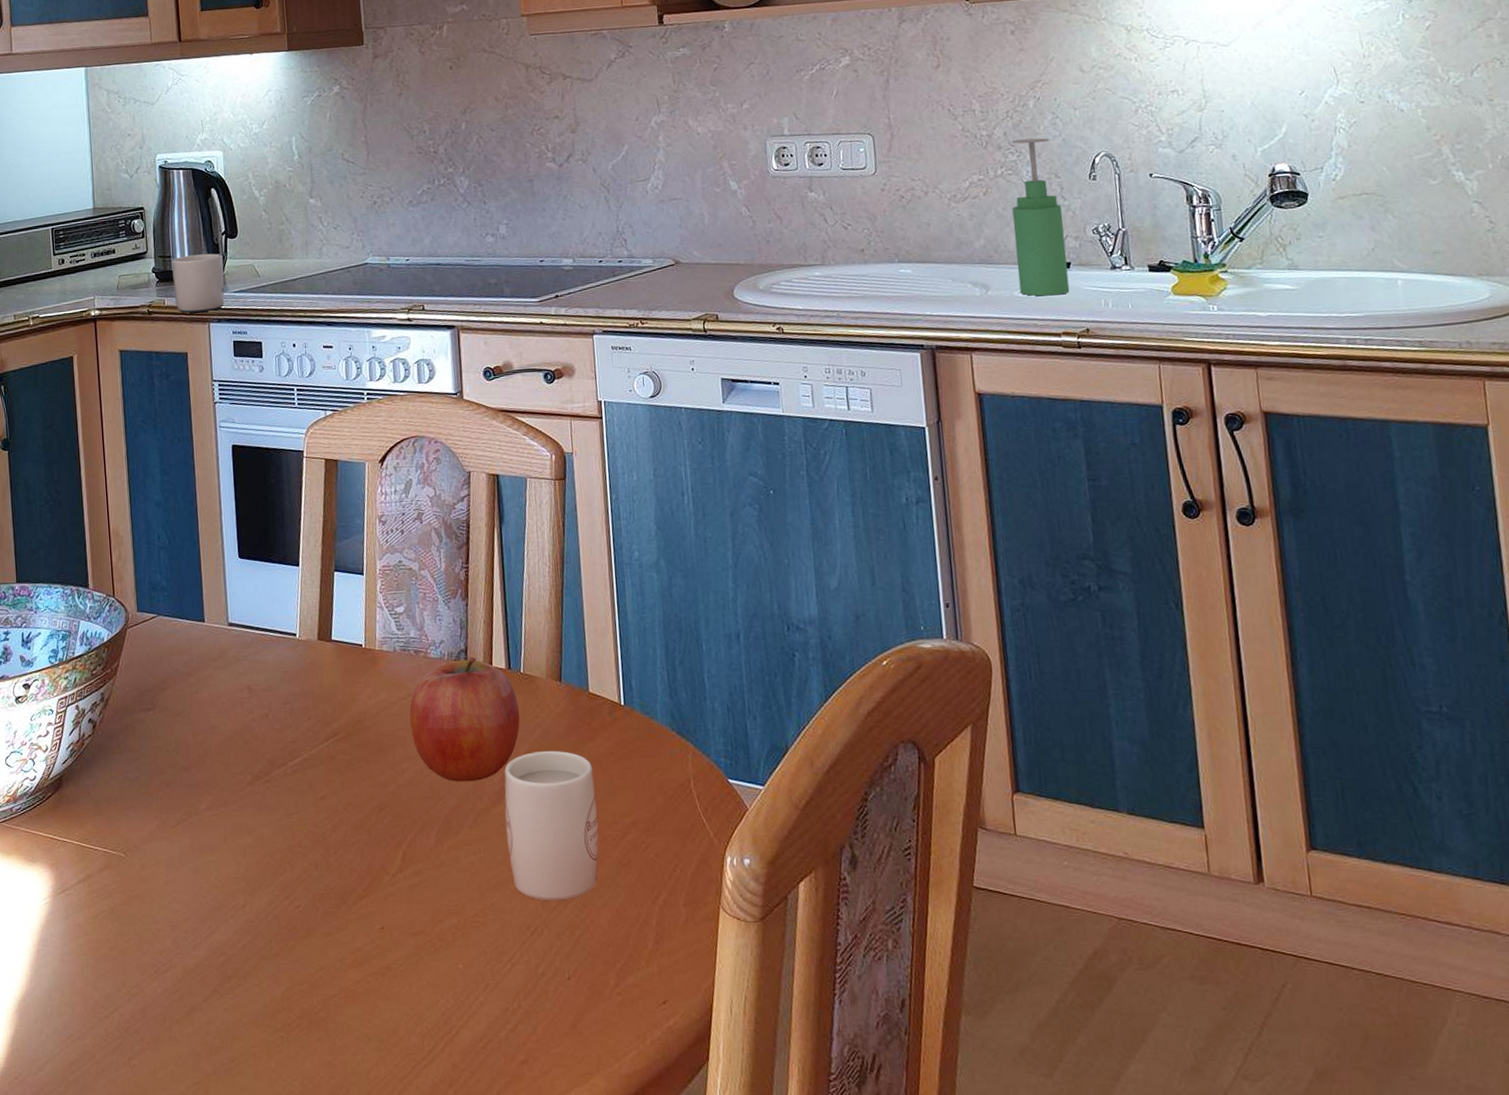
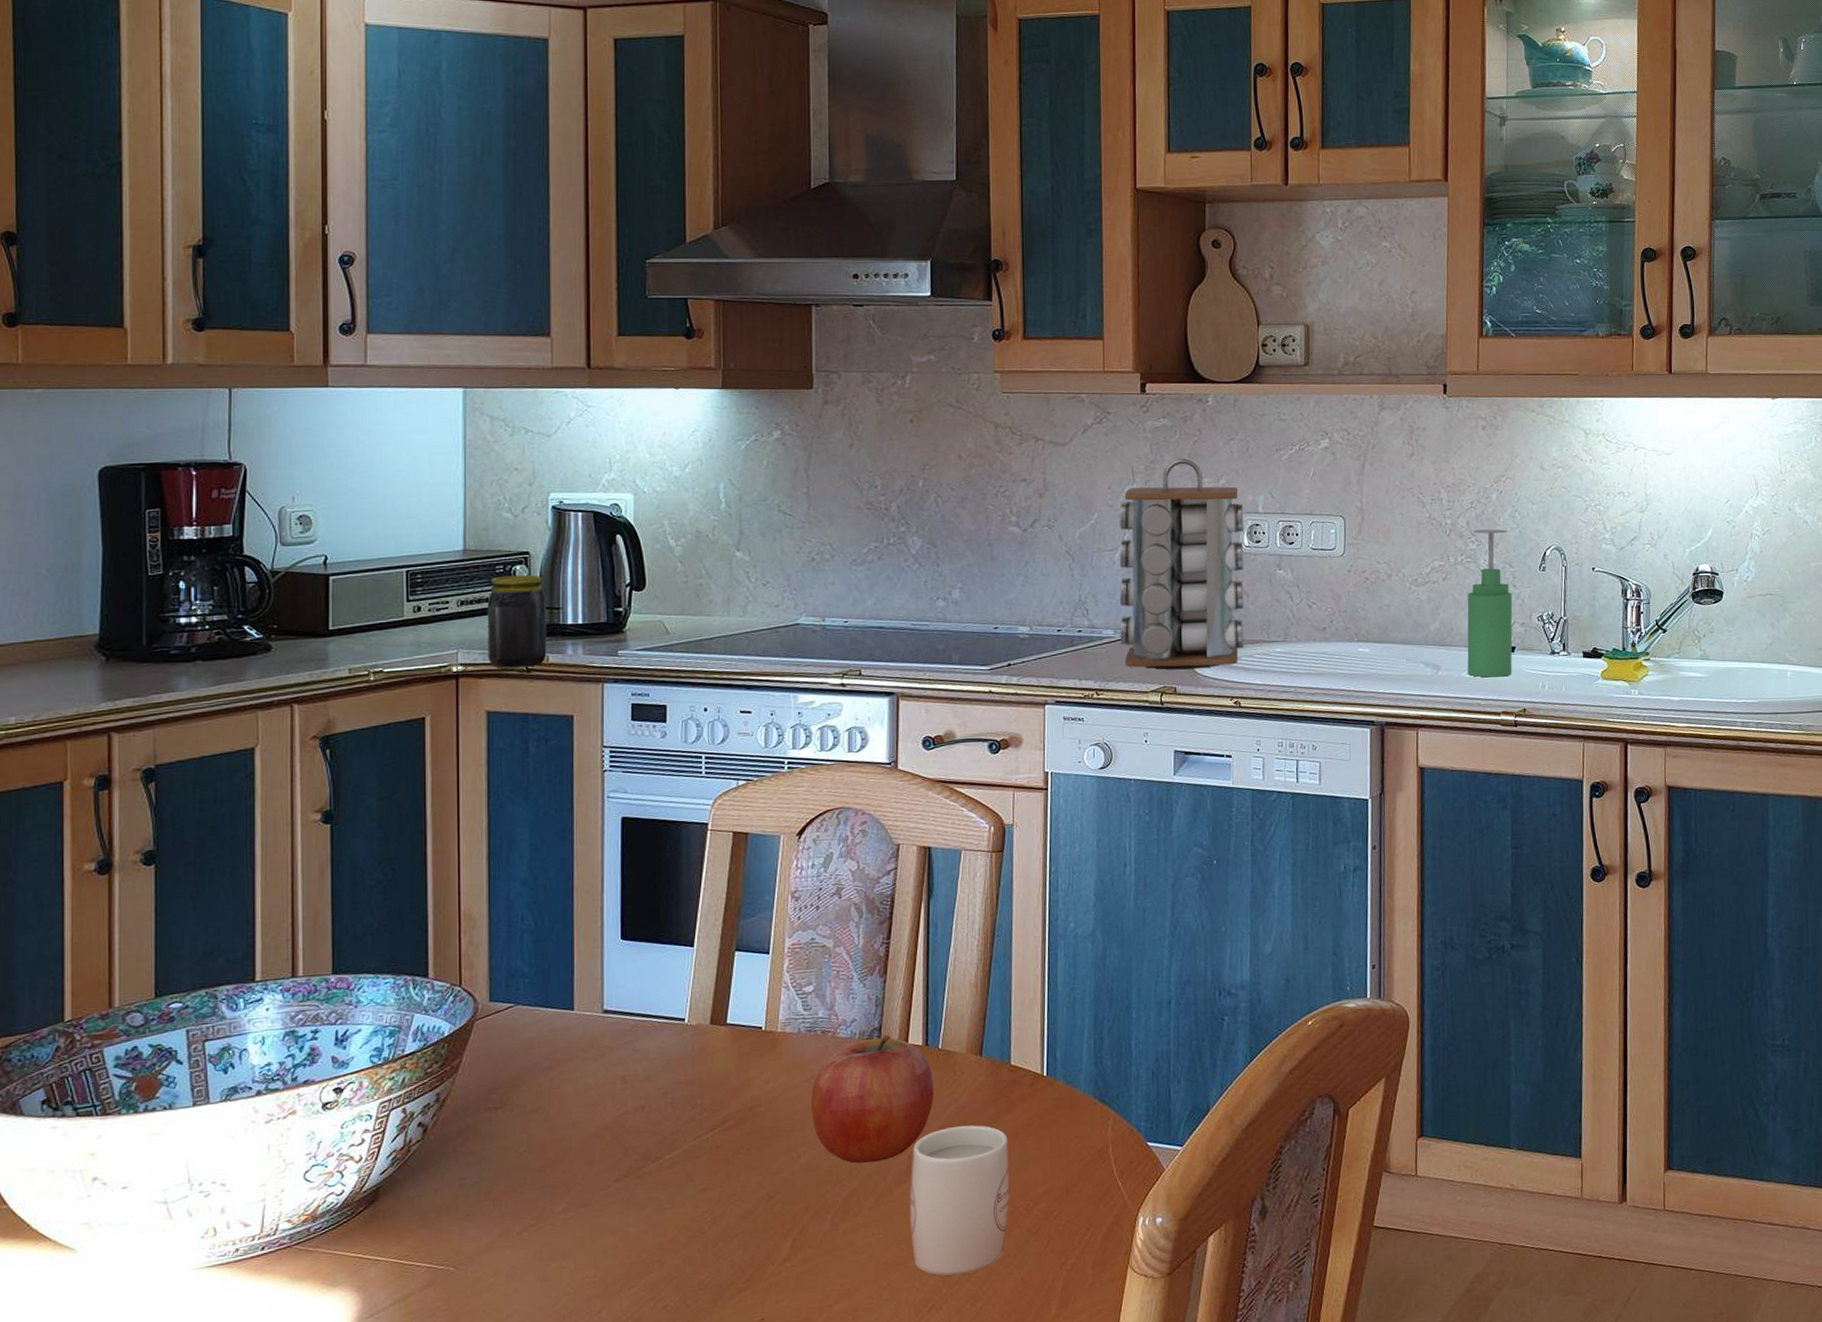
jar: none [114,227,163,311] -> present [487,575,547,668]
mug: present [171,253,225,313] -> none [561,606,626,672]
spice rack: none [648,86,782,297] -> present [1119,459,1244,670]

